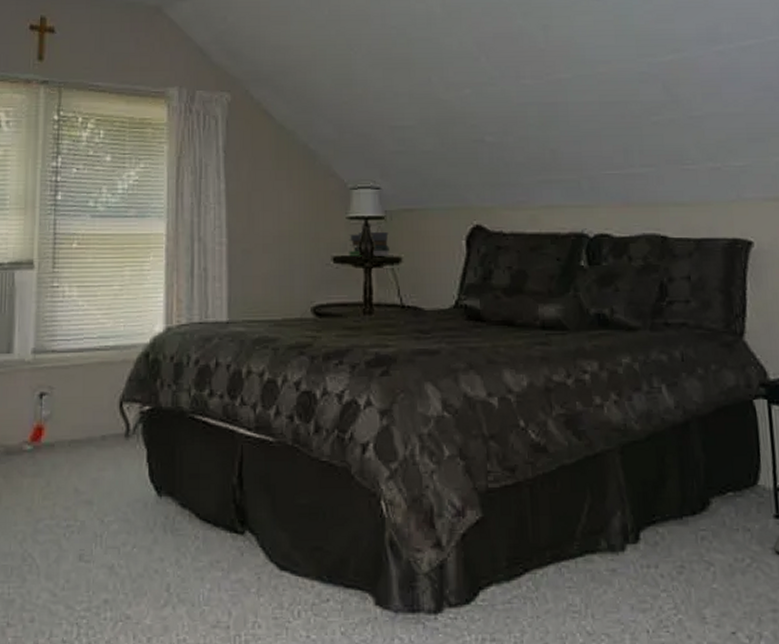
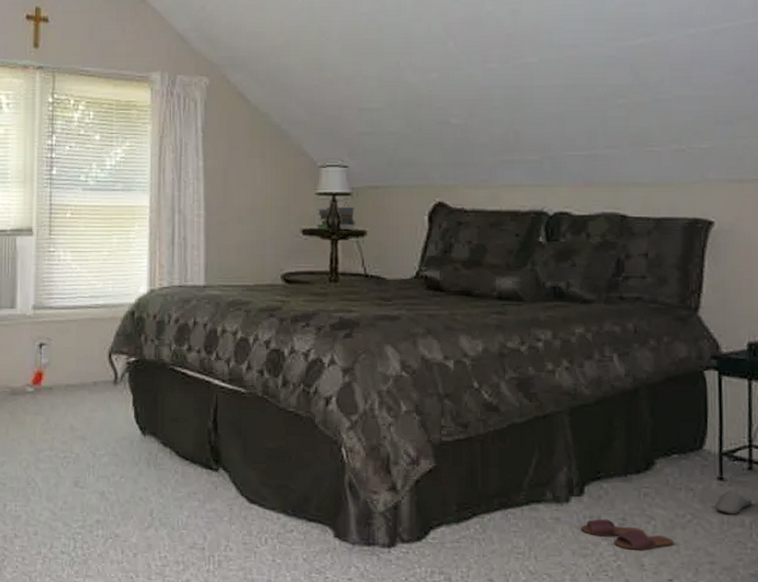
slippers: none [639,567,735,601] -> present [581,518,674,550]

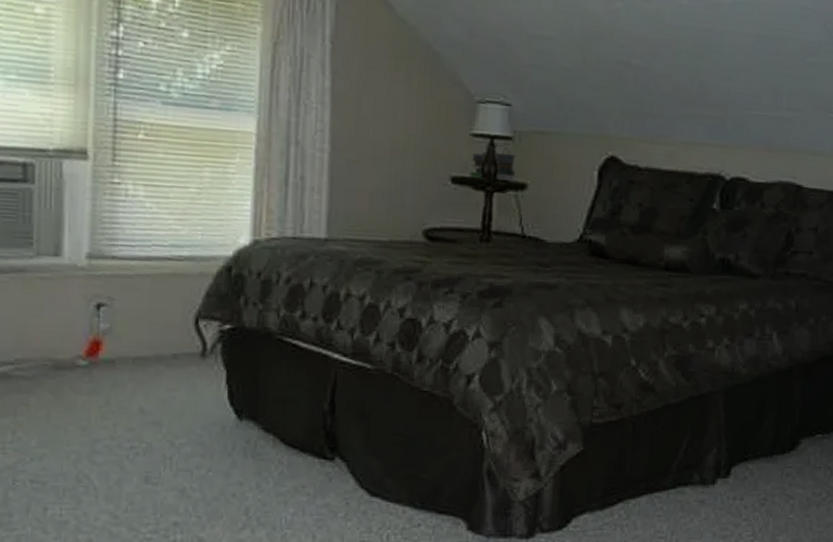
slippers: present [581,518,674,550] -> none [724,499,808,529]

